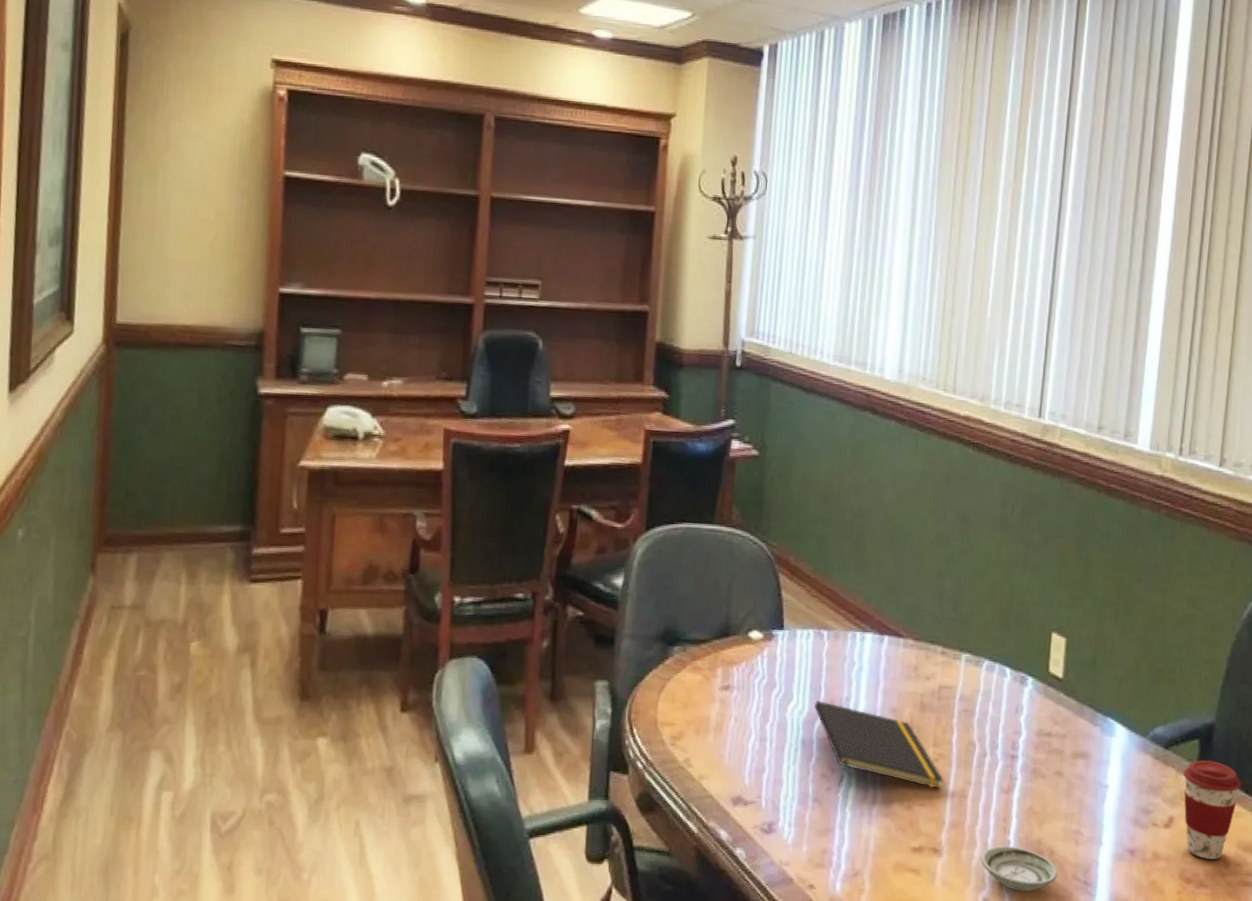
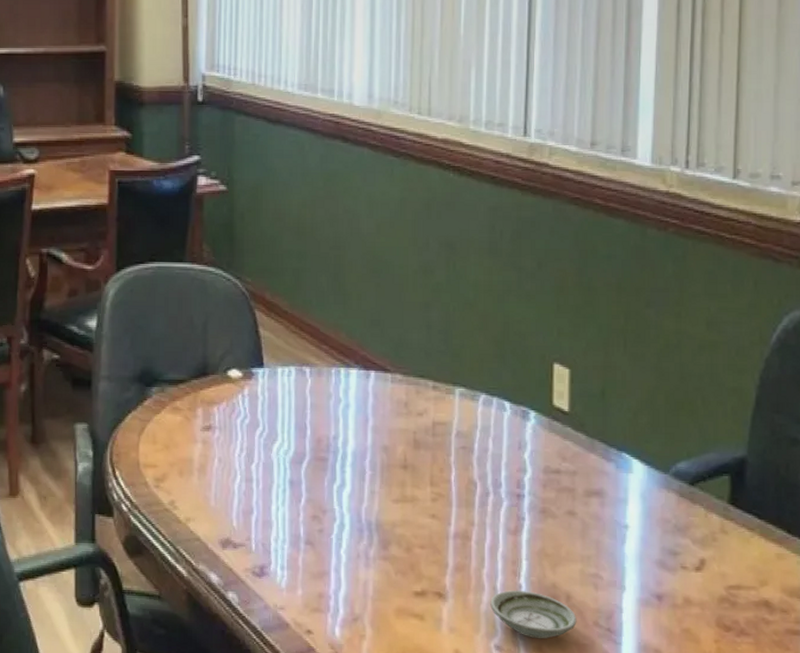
notepad: present [814,701,944,789] -> none [301,440,444,530]
coffee cup: present [1183,760,1241,859] -> none [713,497,782,606]

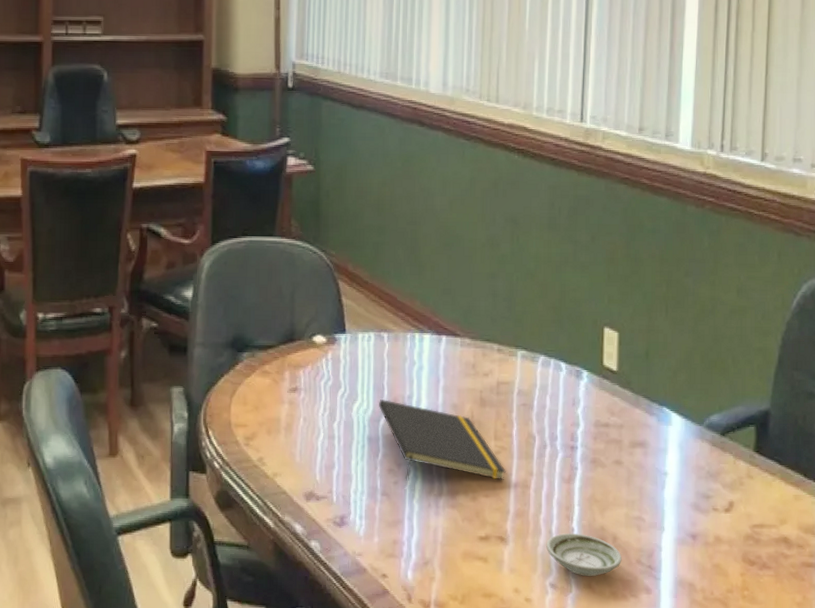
notepad: none [301,440,444,530] -> present [379,399,506,481]

